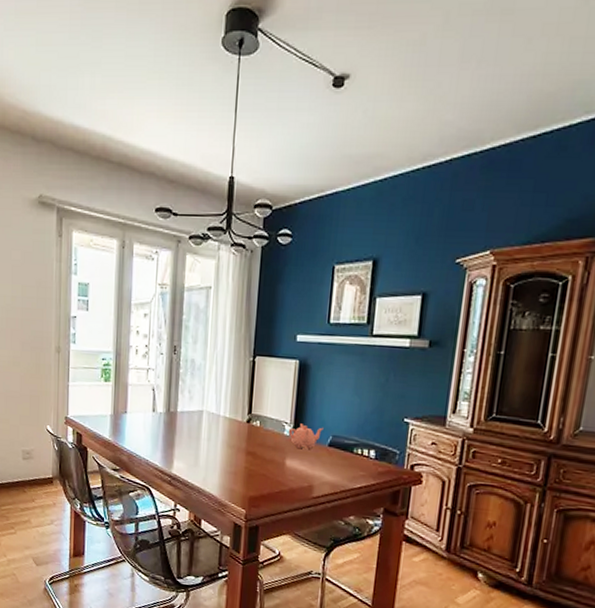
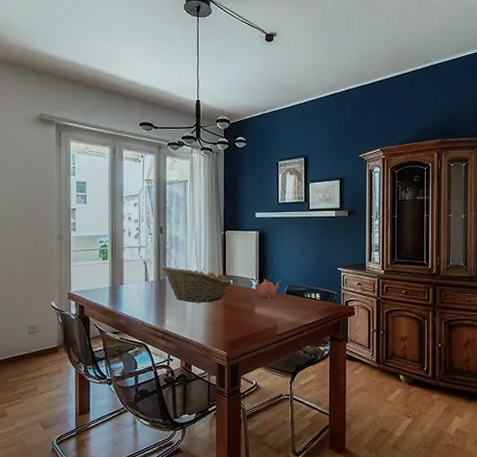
fruit basket: none [172,394,258,446] -> present [161,265,231,303]

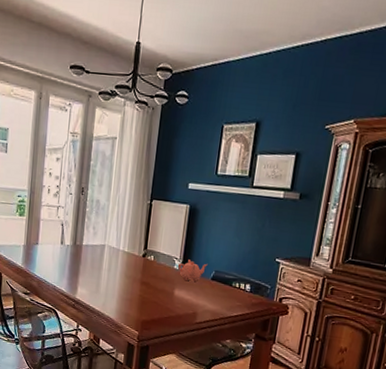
fruit basket: present [161,265,231,303] -> none [78,230,152,277]

